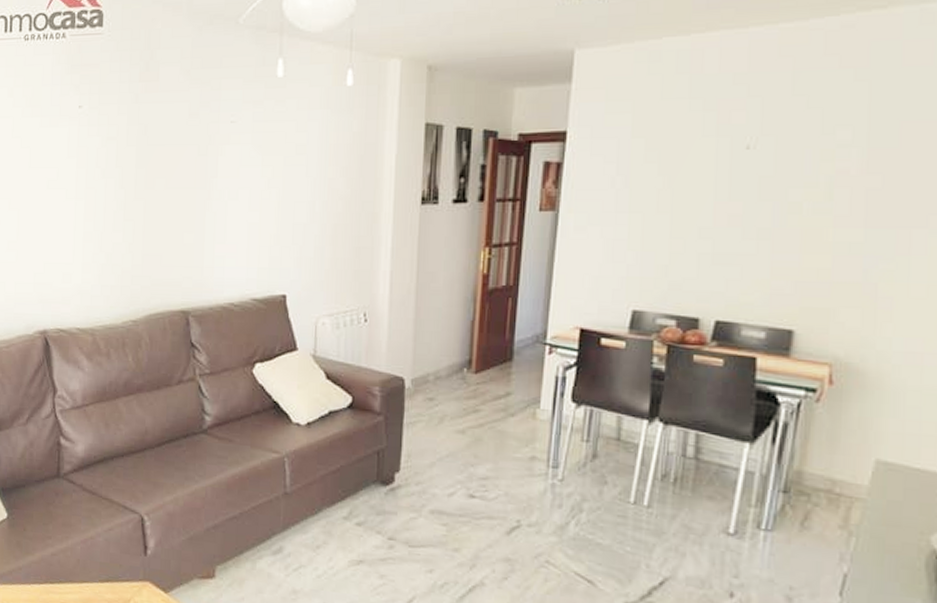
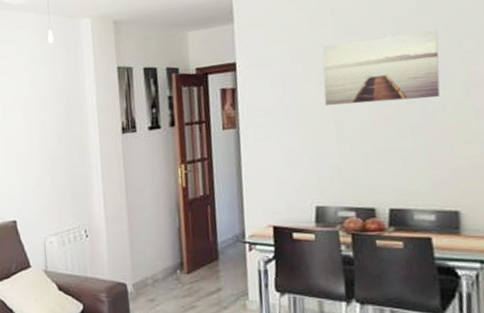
wall art: none [664,114,810,197] -> present [322,30,440,105]

